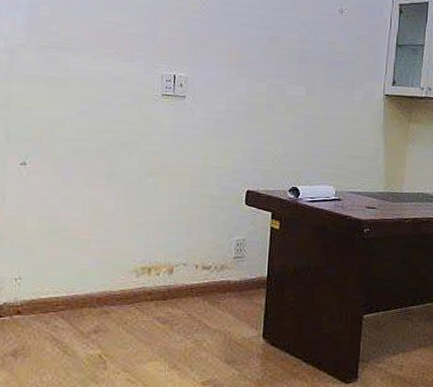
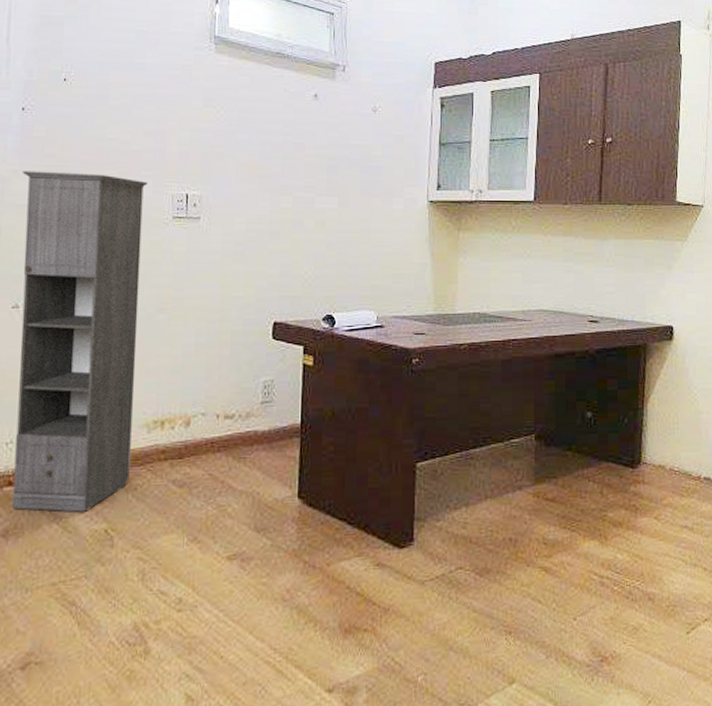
storage cabinet: none [20,45,141,339] -> present [12,171,148,512]

